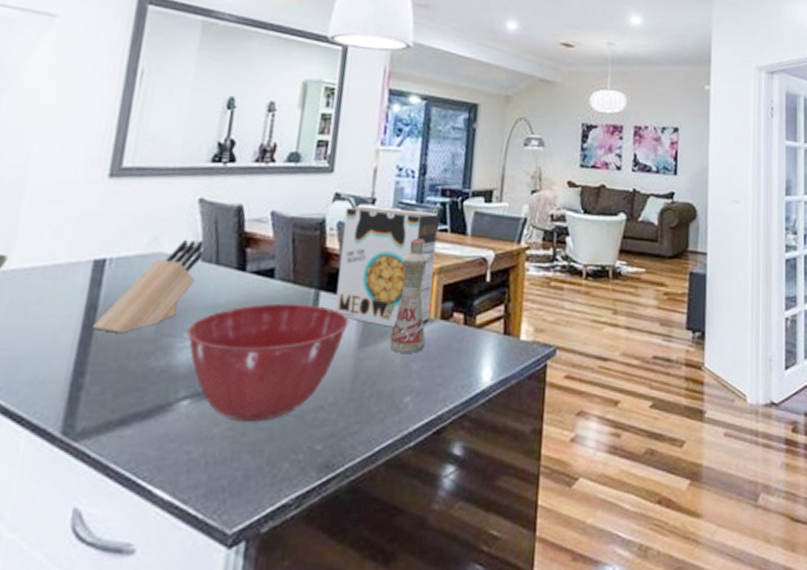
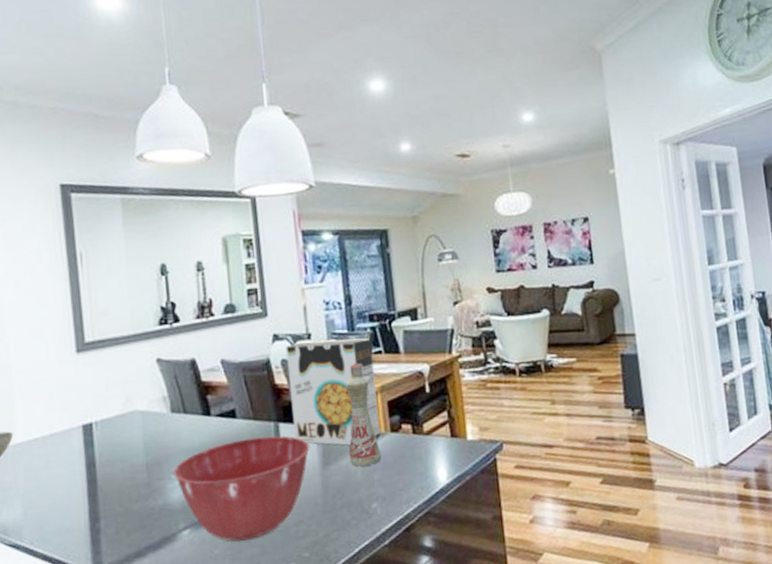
knife block: present [92,239,204,333] -> none [95,395,172,483]

